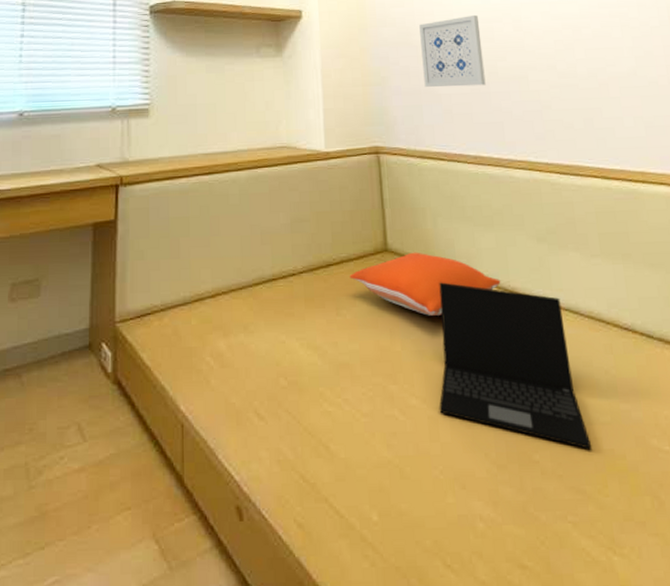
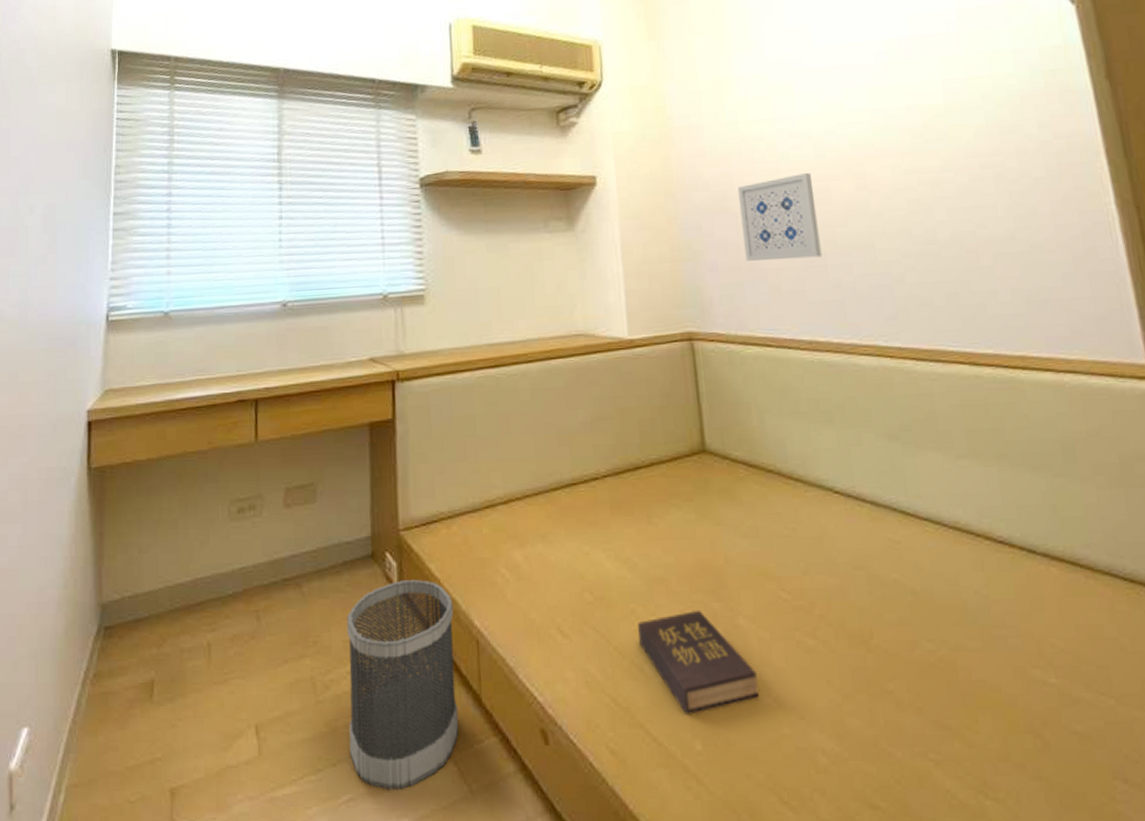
wastebasket: none [58,368,162,571] -> present [347,580,459,791]
hardback book: none [325,392,428,488] -> present [638,609,759,715]
pillow: present [349,252,501,316] -> none [661,452,844,526]
laptop: present [439,282,591,450] -> none [768,487,957,680]

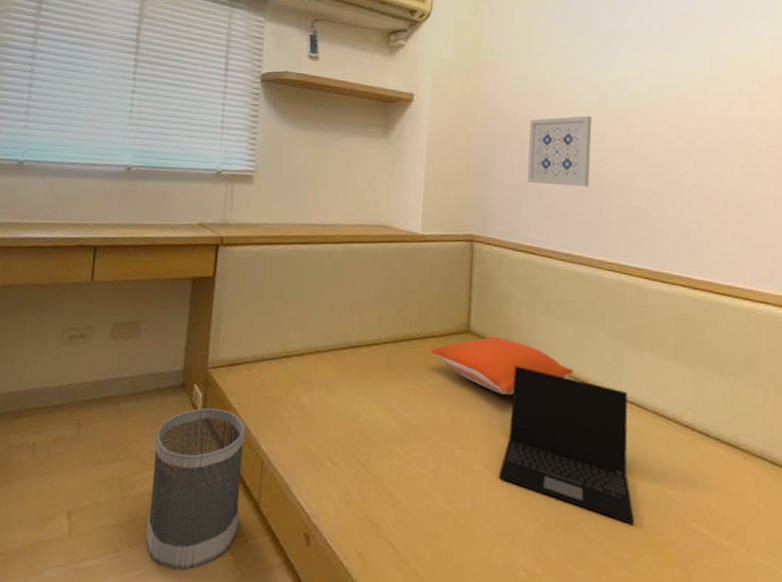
hardback book: present [638,609,759,715] -> none [393,454,482,533]
pillow: none [661,452,844,526] -> present [430,336,574,395]
laptop: none [768,487,957,680] -> present [498,366,634,524]

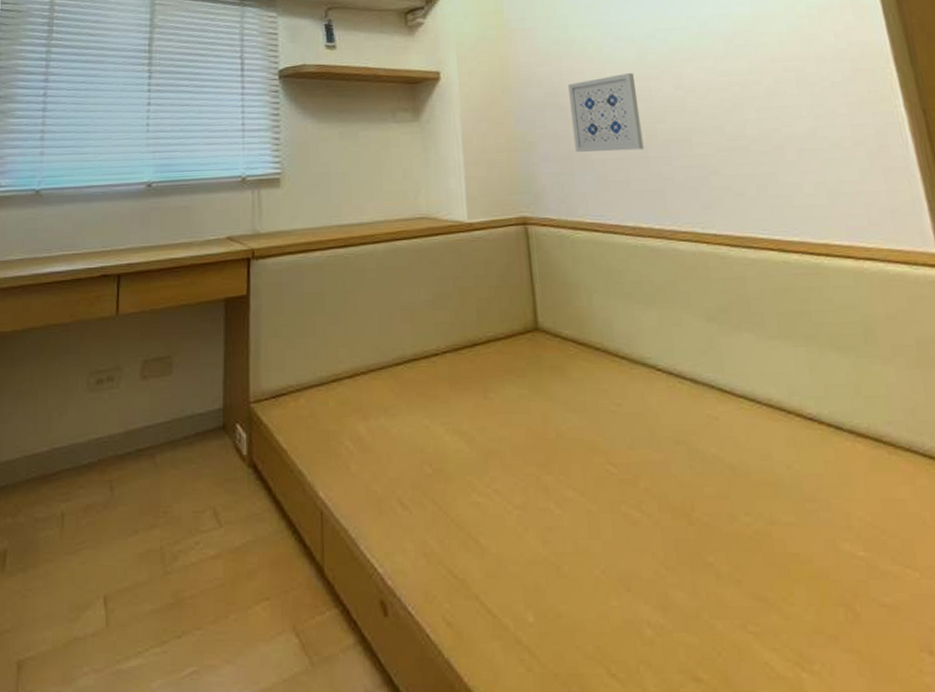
wastebasket: present [146,408,246,570] -> none [195,451,302,663]
pillow: present [430,336,574,395] -> none [497,331,666,401]
laptop: present [498,366,634,524] -> none [596,364,773,552]

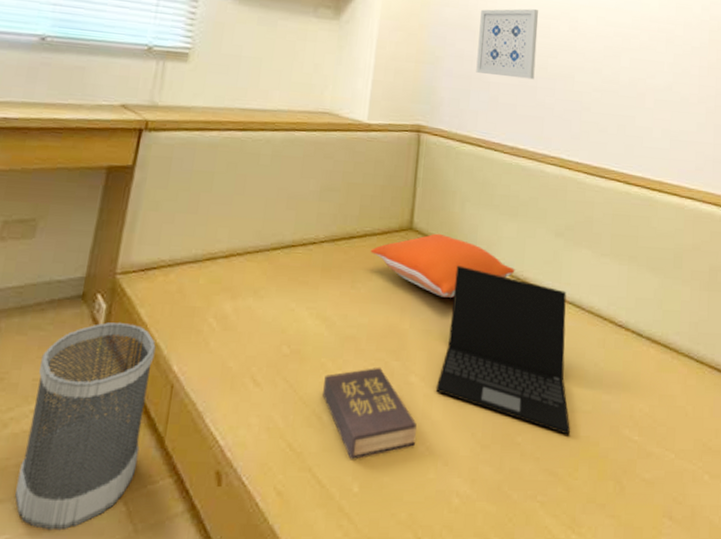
wastebasket: none [195,451,302,663] -> present [15,322,156,531]
hardback book: none [474,482,588,587] -> present [323,367,417,460]
pillow: none [497,331,666,401] -> present [370,233,515,298]
laptop: none [596,364,773,552] -> present [435,265,570,435]

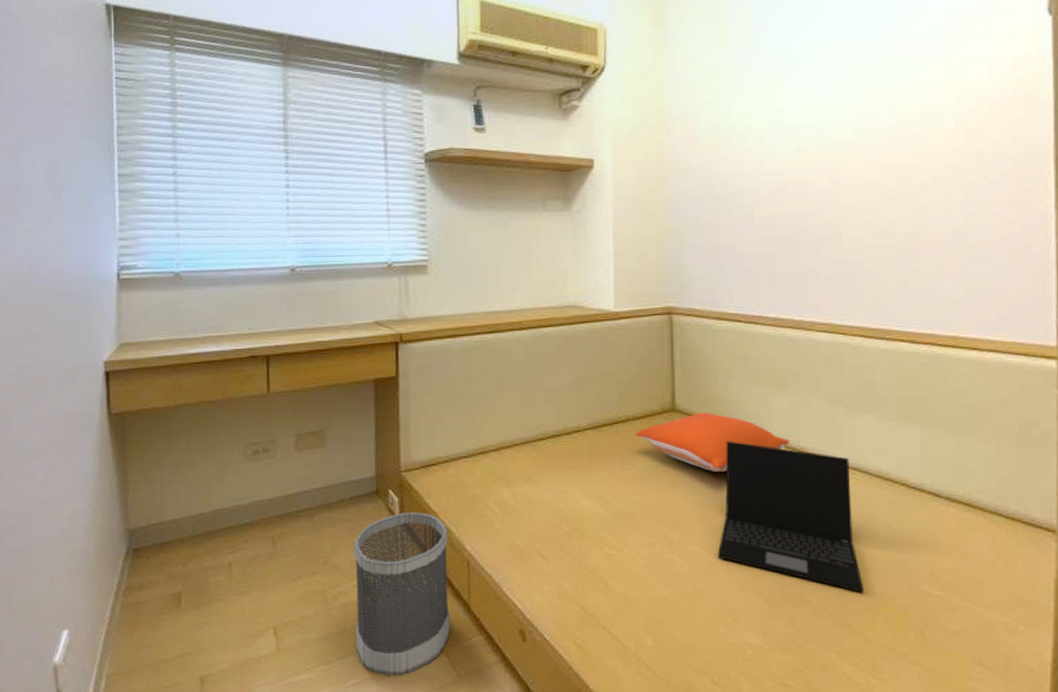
hardback book: present [323,367,417,460] -> none [606,538,702,619]
wall art: present [476,8,539,80] -> none [725,166,794,245]

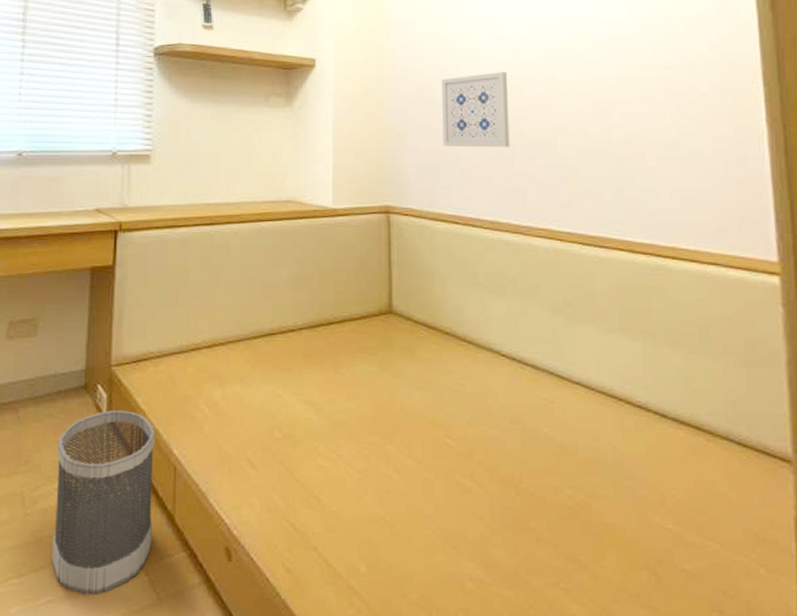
pillow: present [635,412,790,472] -> none [351,315,510,380]
laptop: present [717,441,863,592] -> none [435,347,590,522]
wall art: none [725,166,794,245] -> present [442,72,510,148]

